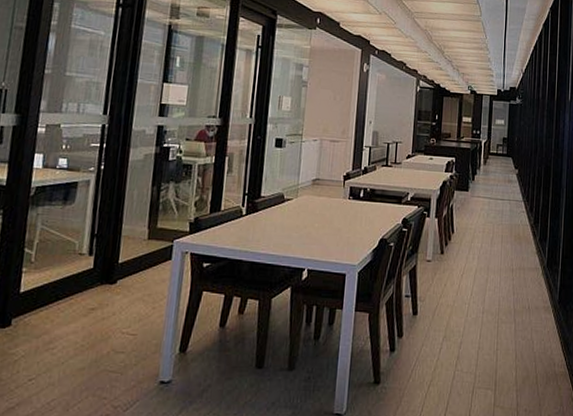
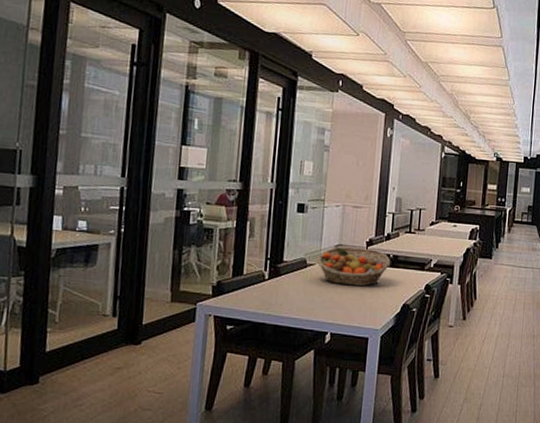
fruit basket: none [294,181,368,221] -> present [316,247,391,287]

